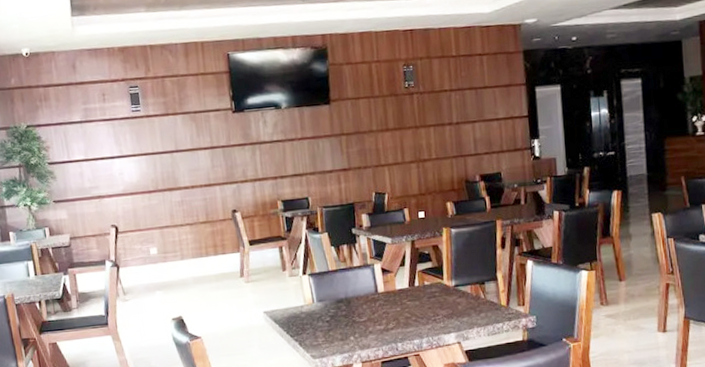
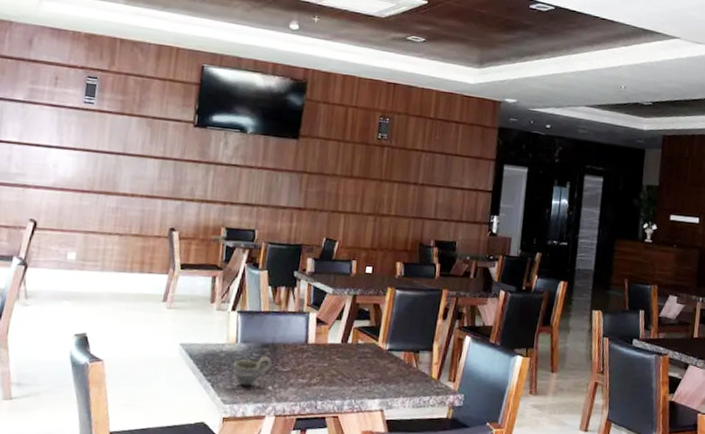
cup: none [315,310,349,340] -> present [233,356,272,386]

